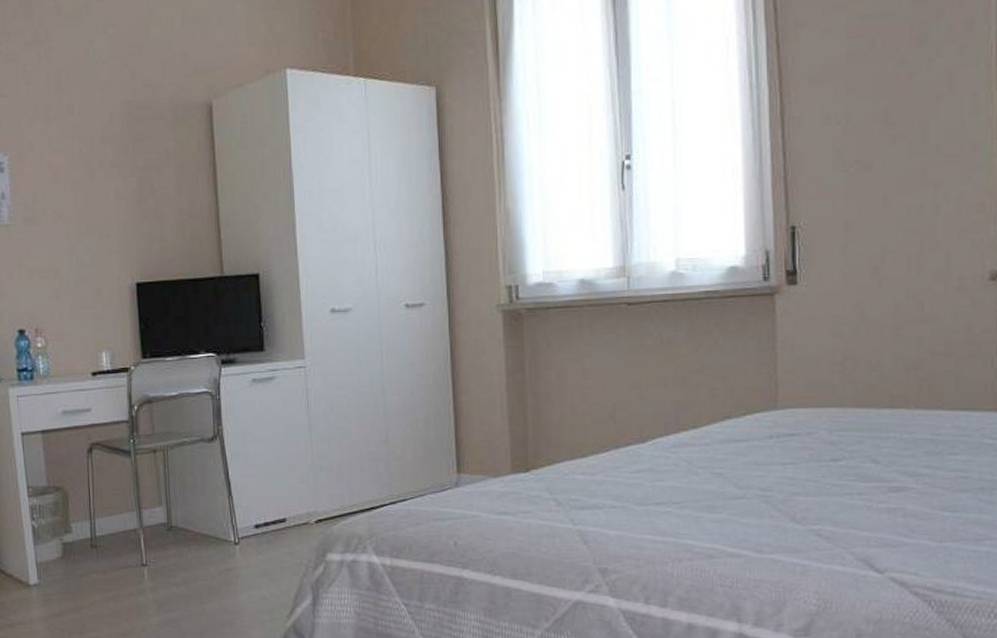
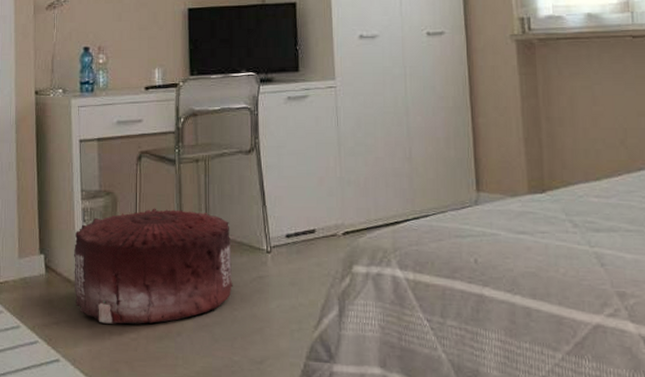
pouf: none [23,502,200,623] -> present [73,208,233,324]

